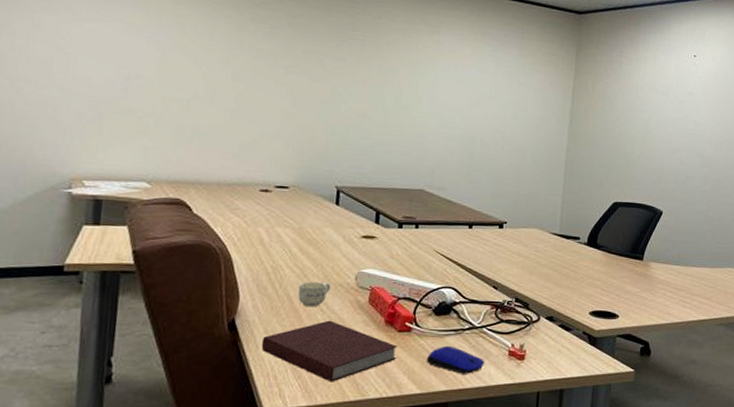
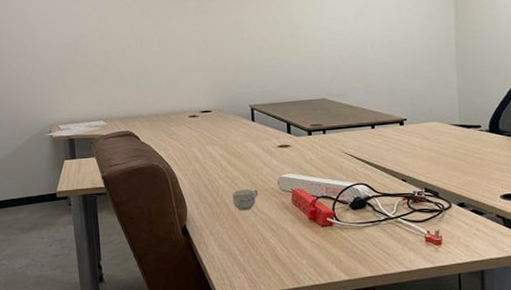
notebook: present [261,320,398,382] -> none [209,221,324,274]
computer mouse: present [426,345,485,374] -> none [349,236,404,261]

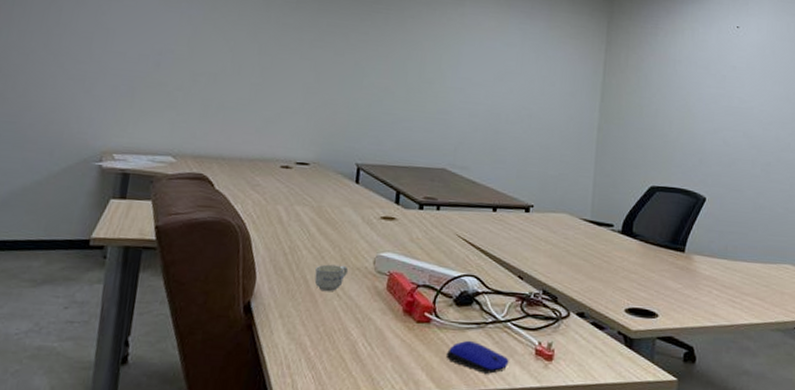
computer mouse: none [349,236,404,261] -> present [445,340,509,374]

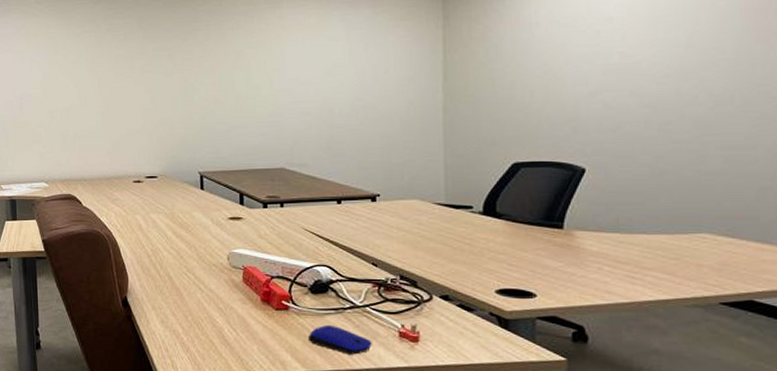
cup: present [314,264,349,291] -> none [177,262,206,285]

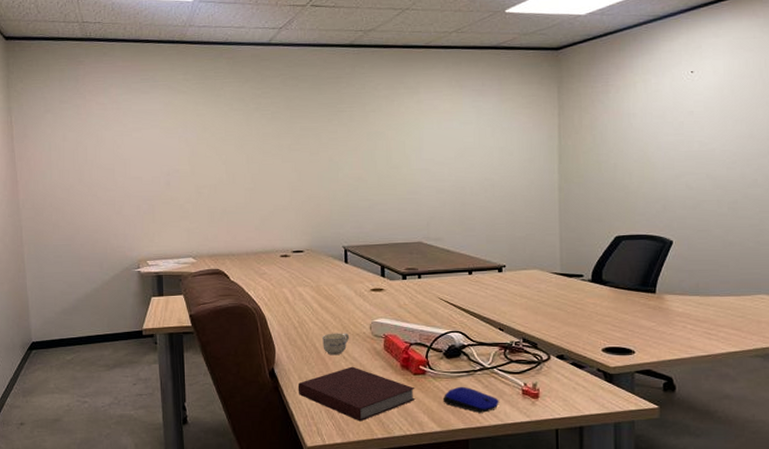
notebook: none [151,298,278,357] -> present [297,366,416,422]
cup: none [177,262,206,285] -> present [322,333,350,354]

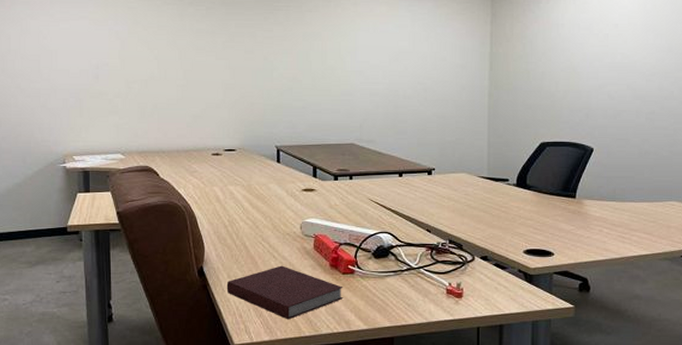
cup: present [322,333,350,354] -> none [253,232,280,253]
computer mouse: present [442,386,499,413] -> none [370,285,424,311]

